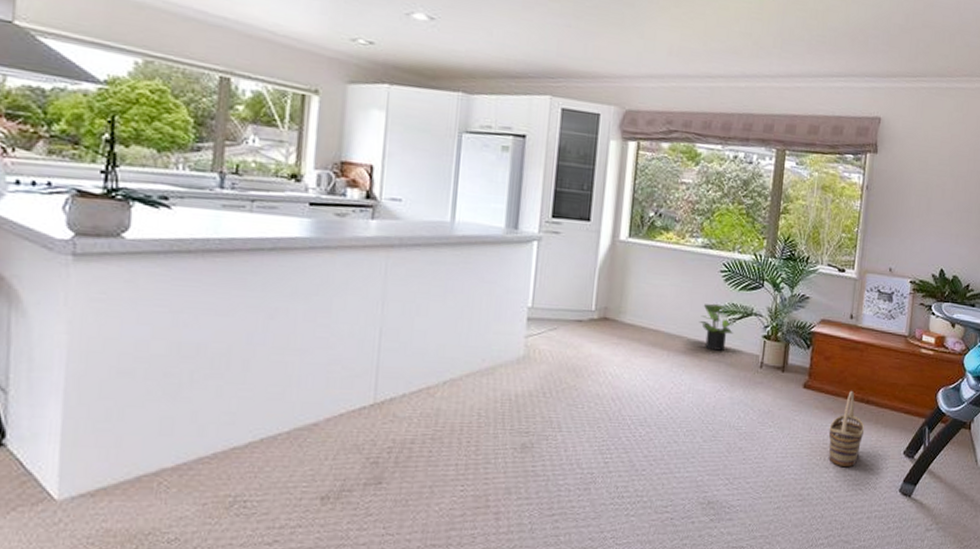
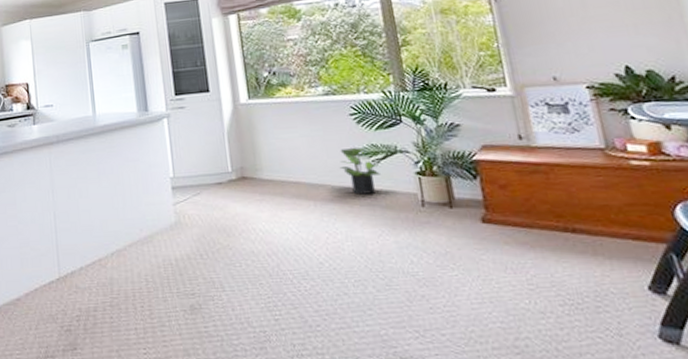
basket: present [828,391,865,467] -> none [530,220,583,310]

